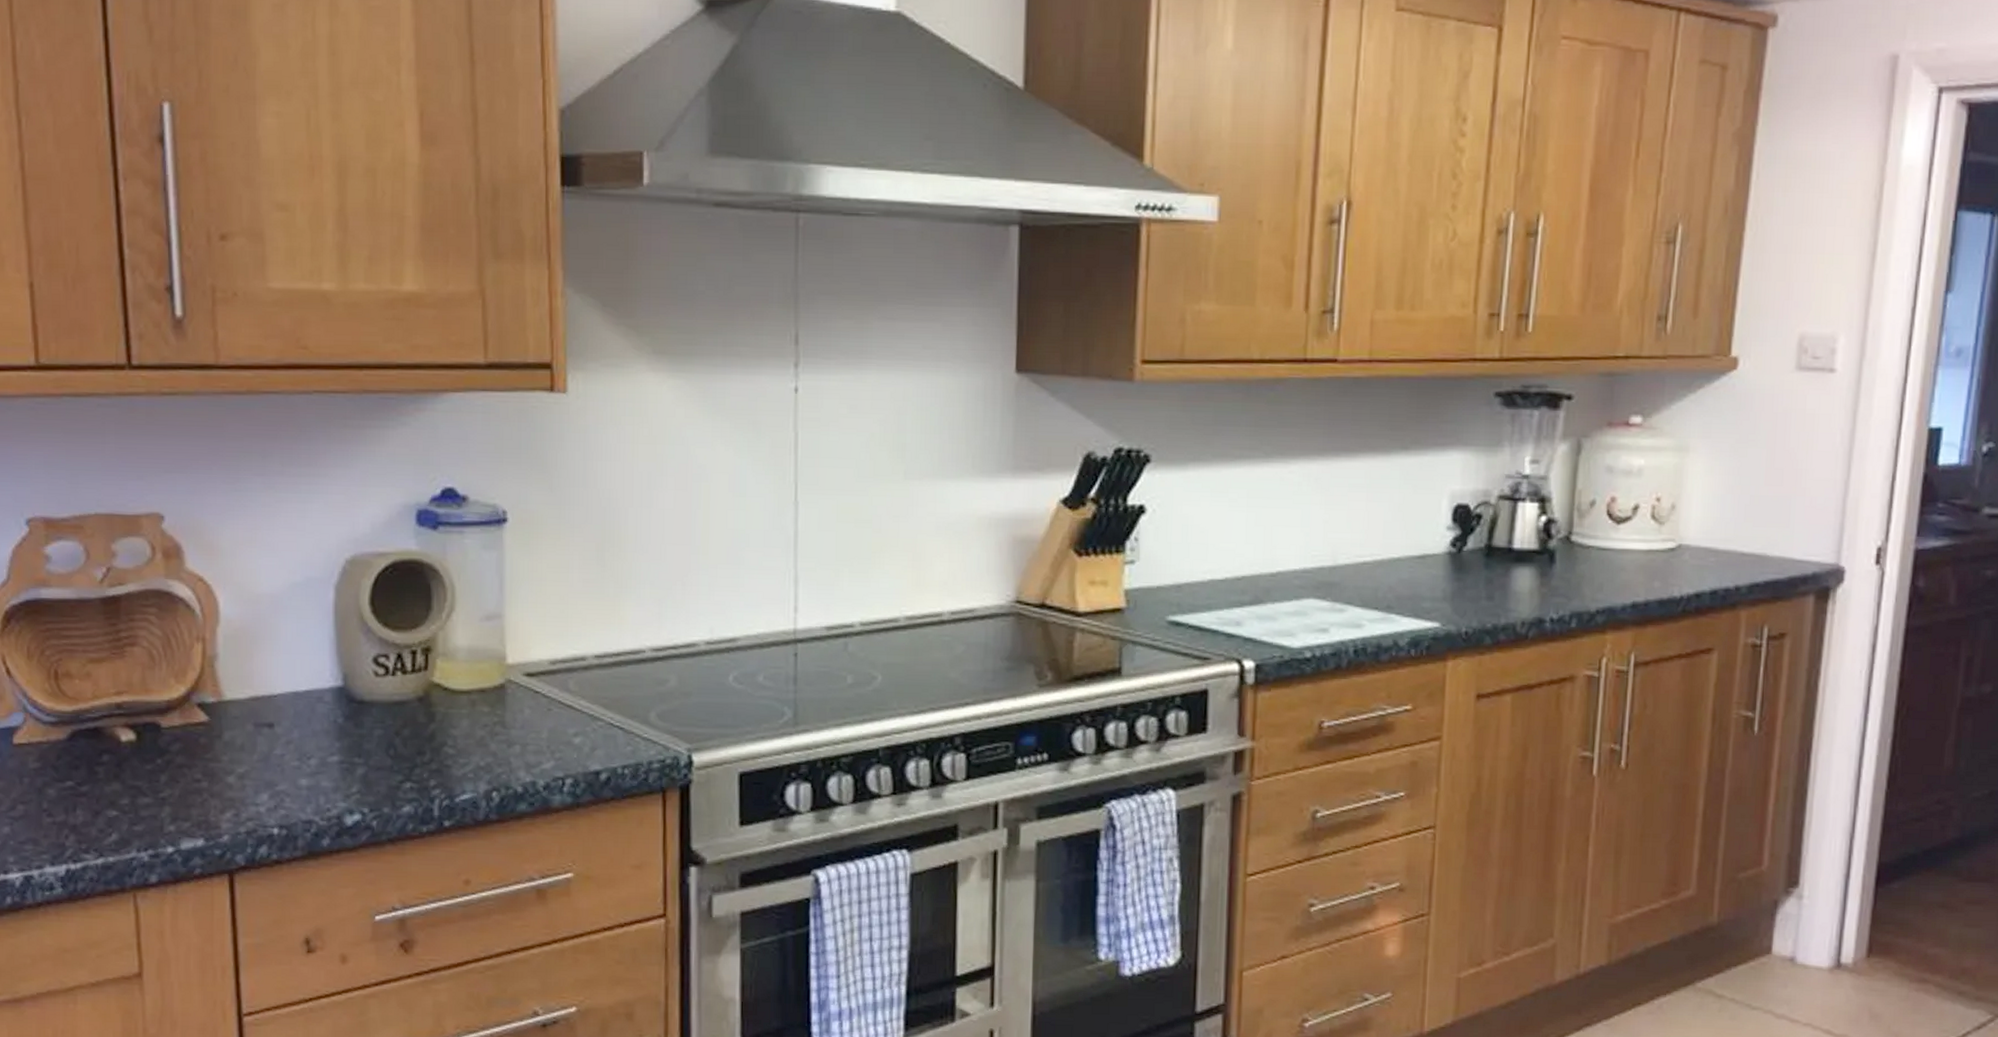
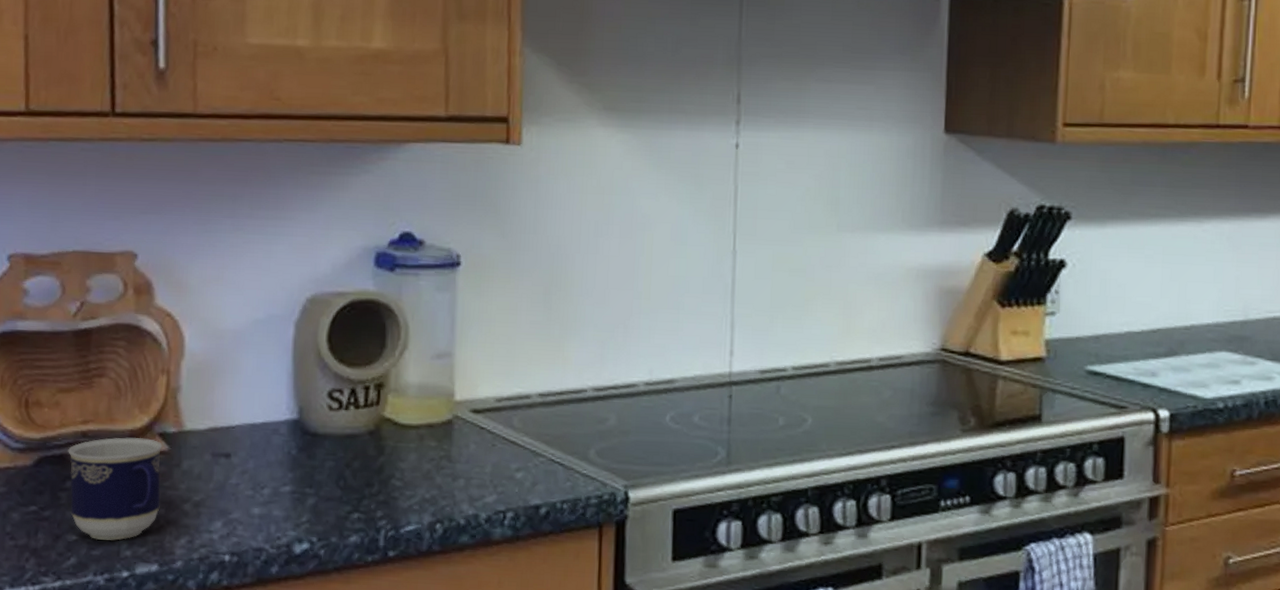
cup: none [103,708,203,815] -> present [68,437,163,541]

